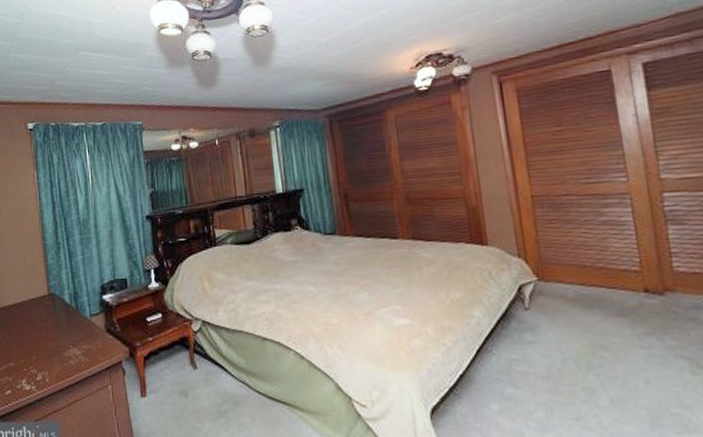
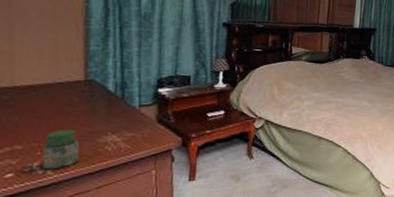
jar: none [27,344,53,386] -> present [41,129,80,170]

